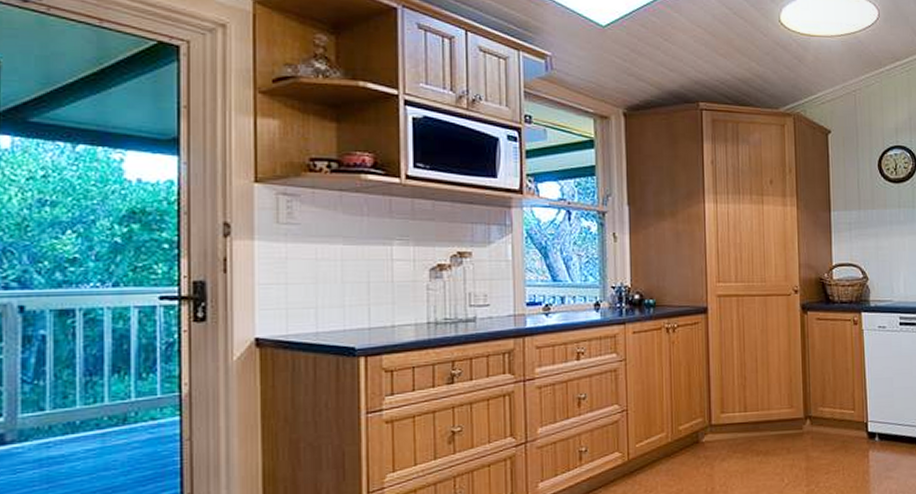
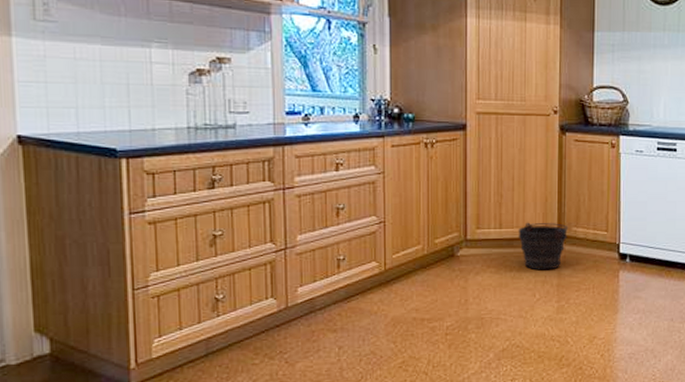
bucket: none [763,403,815,454] -> present [518,222,569,271]

